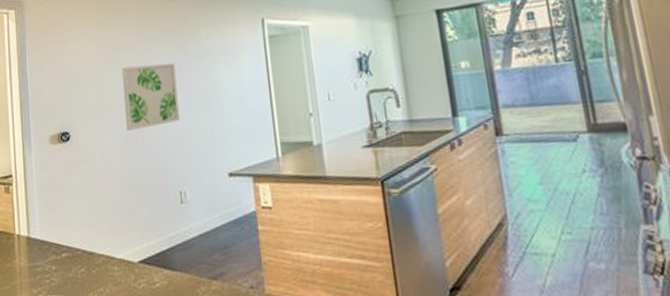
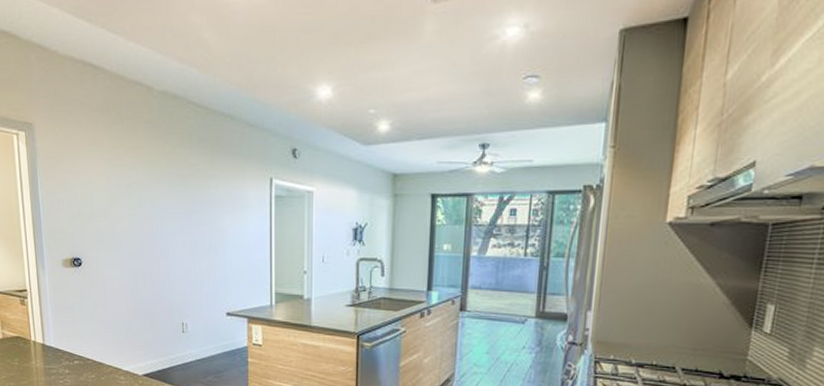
wall art: present [121,63,180,132] -> none [132,206,186,265]

